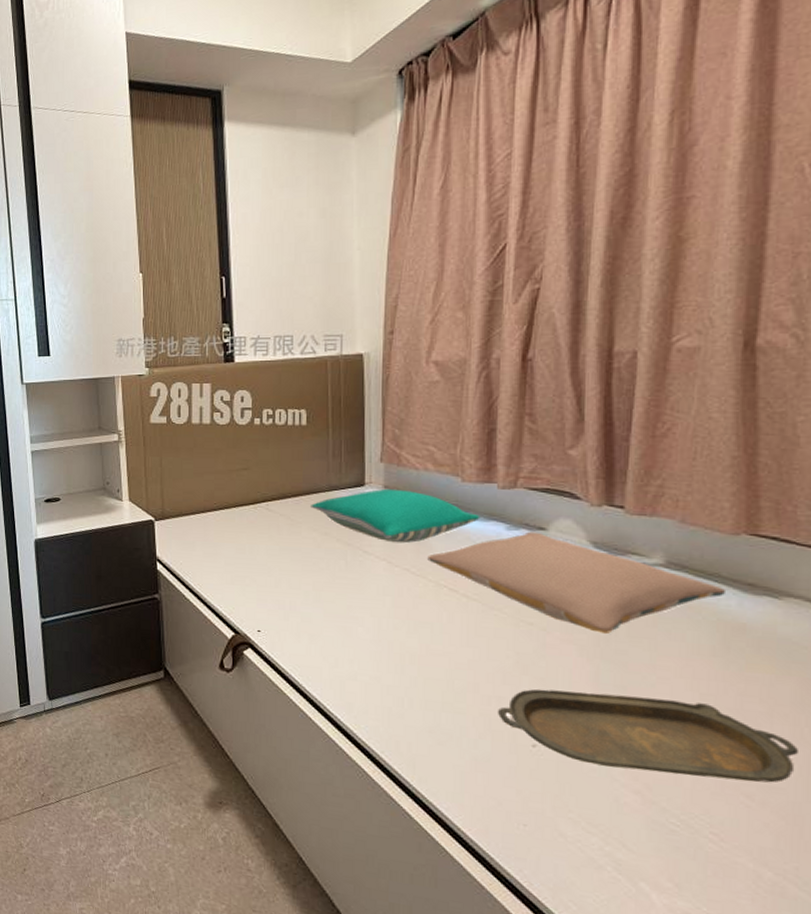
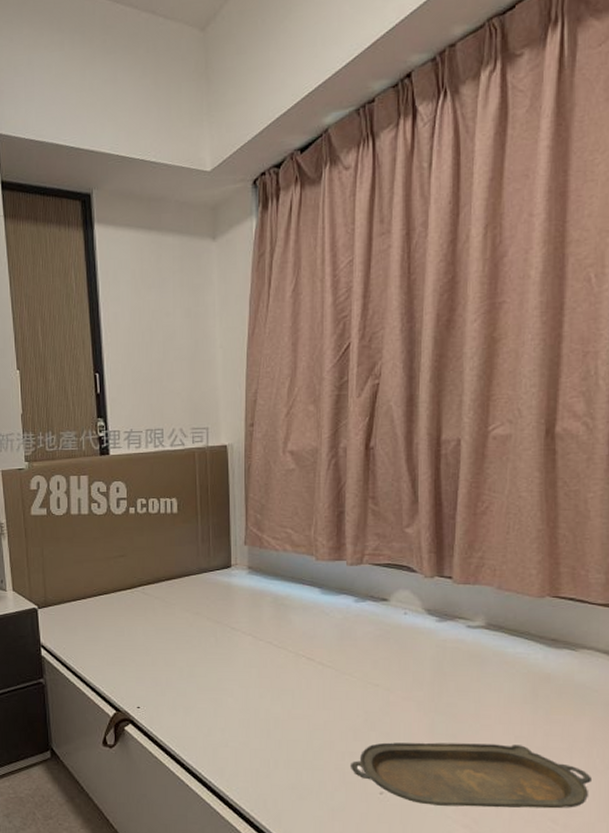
pillow: present [309,488,480,543] -> none [182,569,332,619]
pillow: present [427,531,725,634] -> none [288,603,534,689]

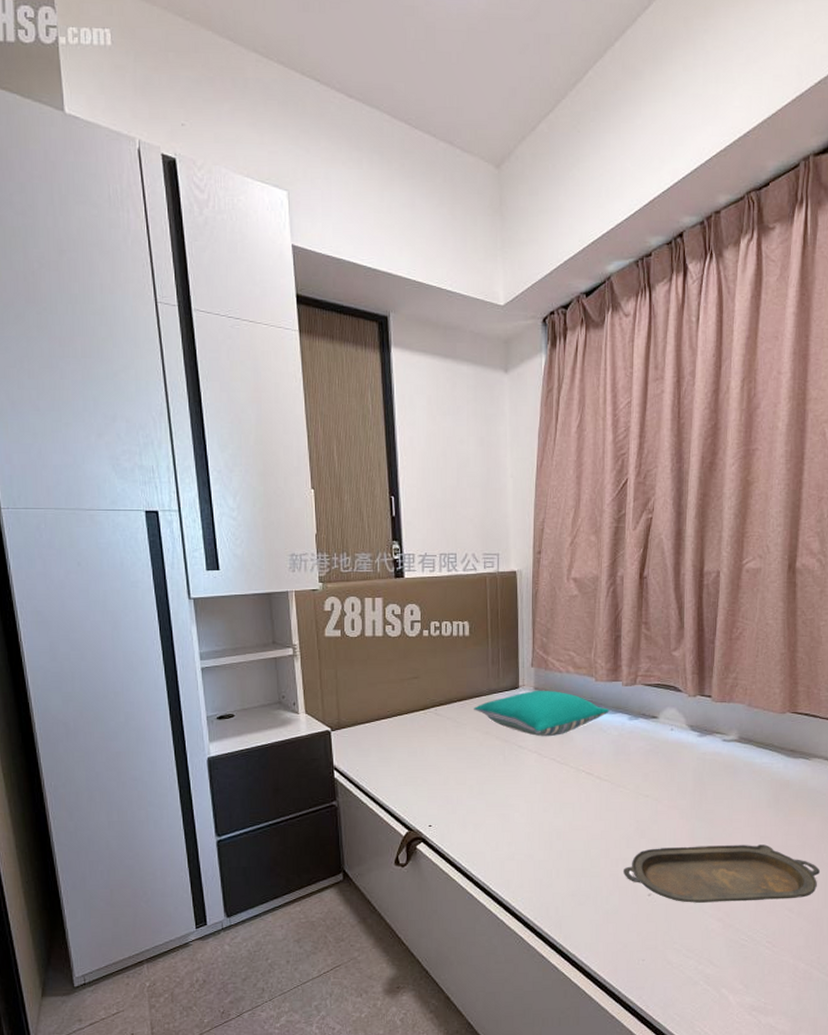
pillow: none [182,569,332,619] -> present [473,690,610,737]

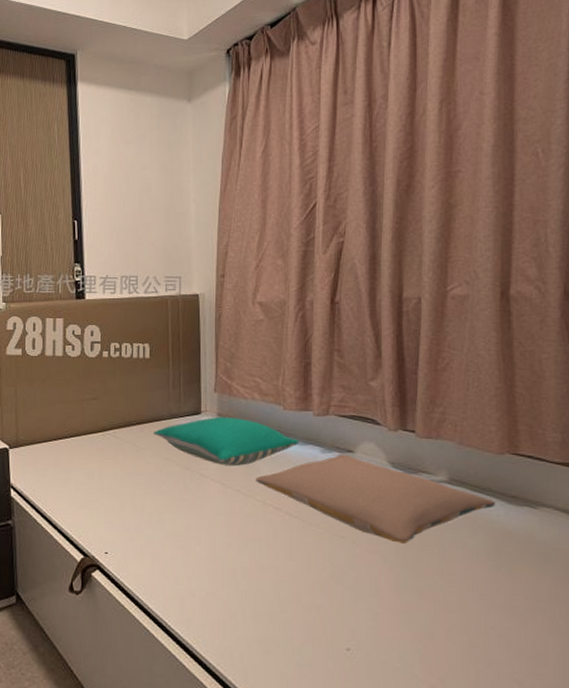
pillow: none [569,720,776,798] -> present [255,454,495,544]
serving tray: present [622,844,821,903] -> none [316,596,557,671]

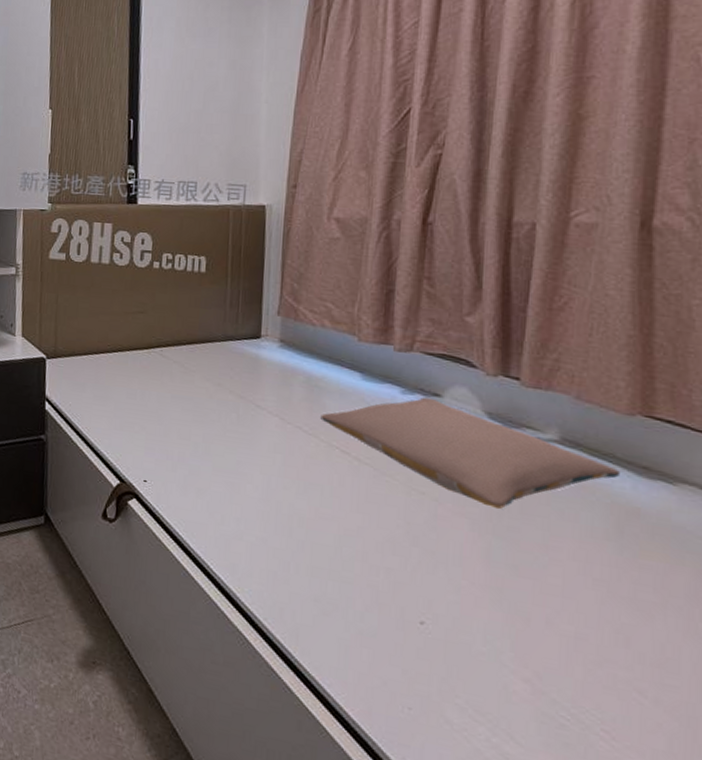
pillow: present [152,416,299,467] -> none [204,342,376,400]

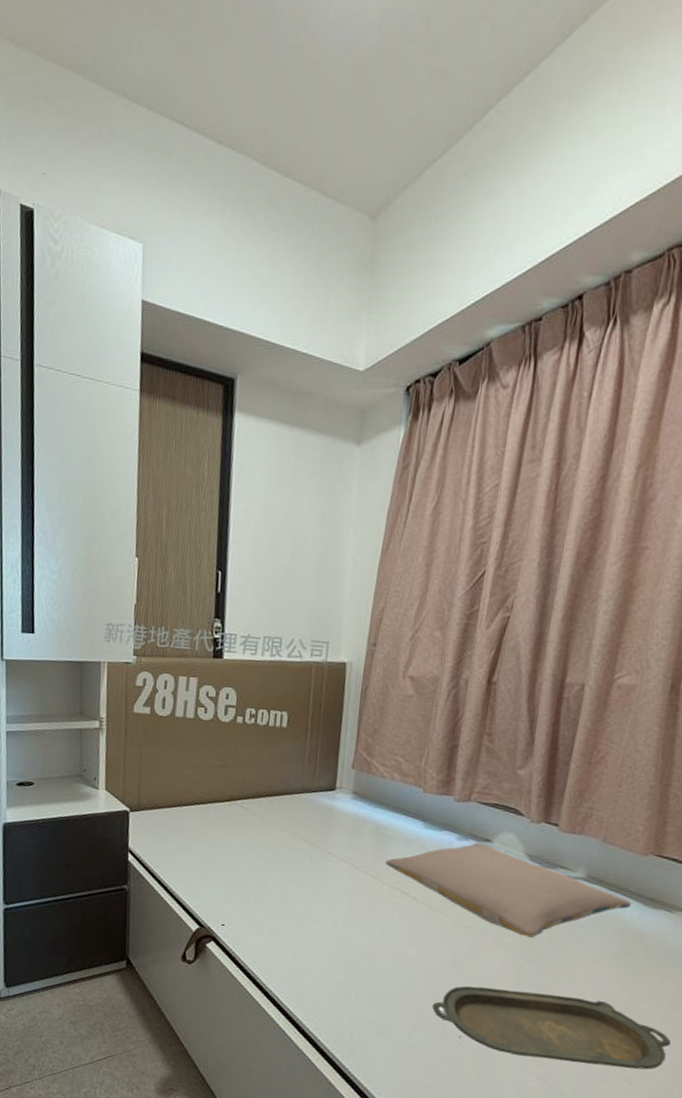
serving tray: none [385,562,694,680] -> present [431,986,672,1070]

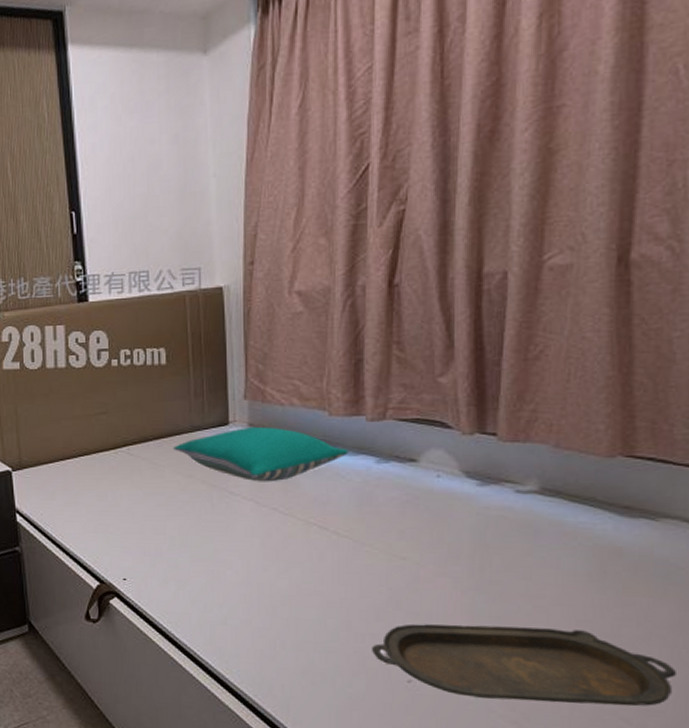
pillow: none [282,794,436,847] -> present [172,426,349,482]
pillow: present [385,842,631,938] -> none [296,464,601,564]

